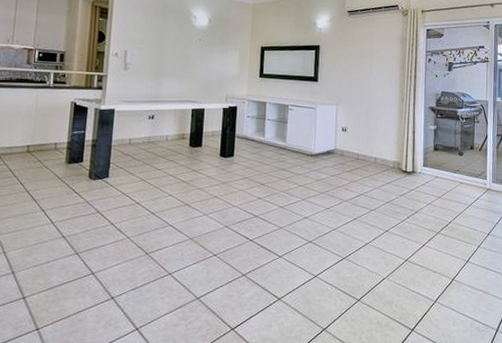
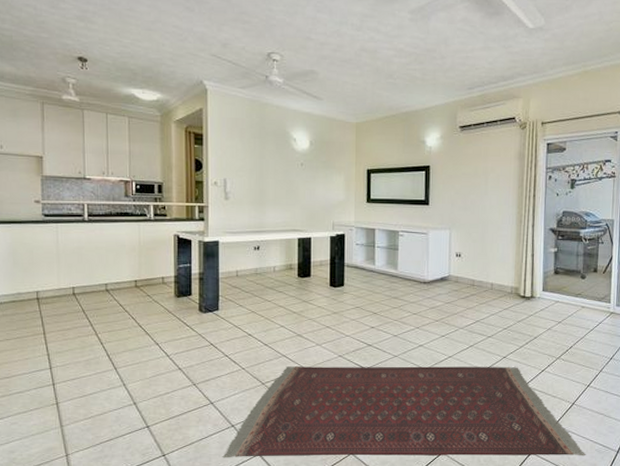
area rug: none [97,236,466,335] -> present [221,366,586,458]

